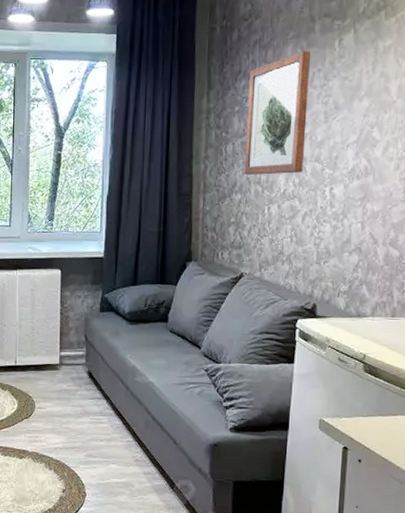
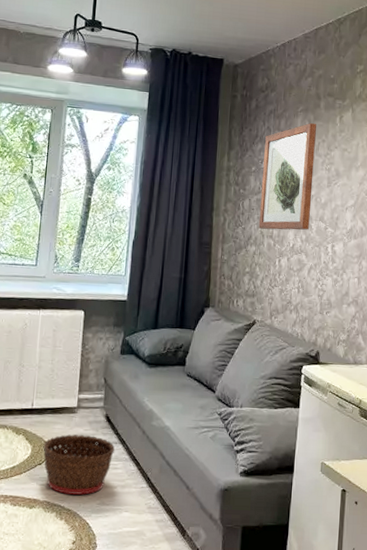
basket: none [28,390,99,447] -> present [43,434,115,495]

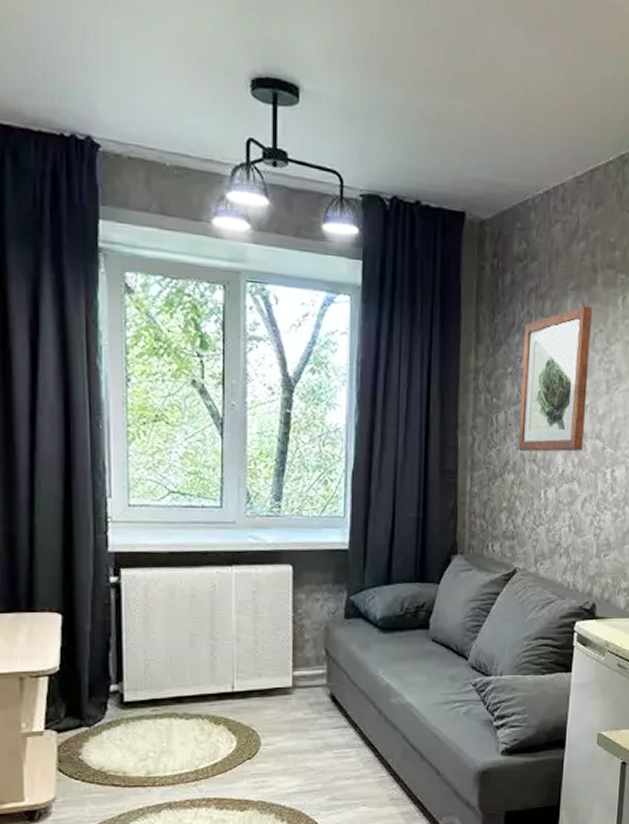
basket: present [43,434,115,495] -> none [251,720,344,791]

